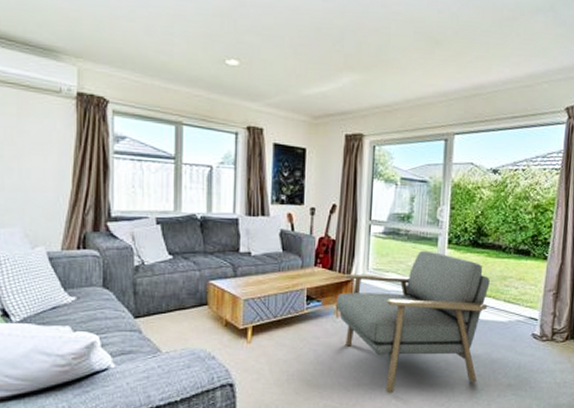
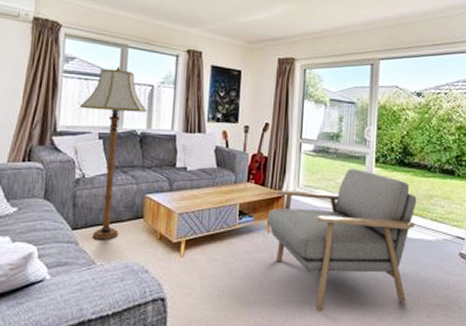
floor lamp: none [134,146,206,328] -> present [80,66,146,240]

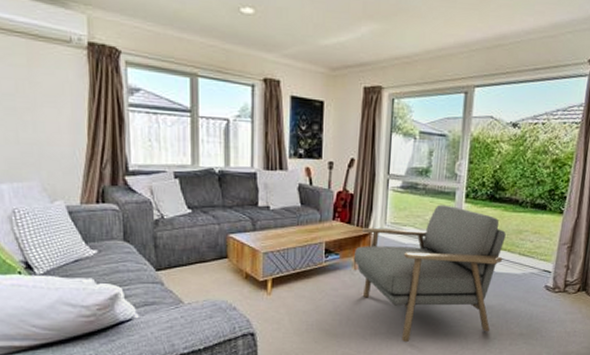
floor lamp: present [80,66,146,240] -> none [151,98,223,280]

